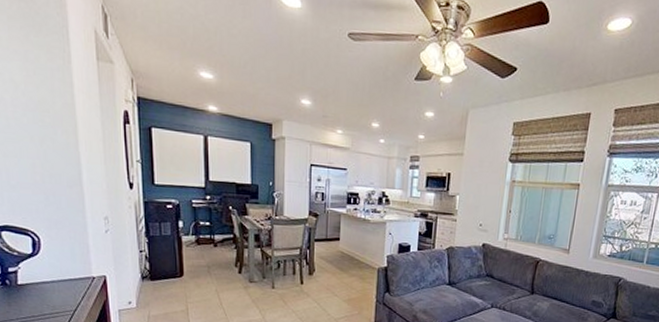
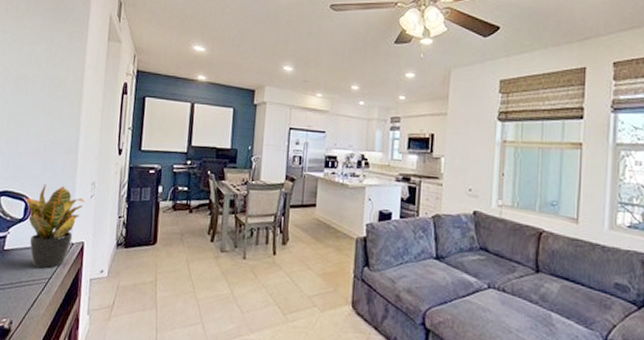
potted plant: none [32,218,99,302] -> present [25,184,85,269]

